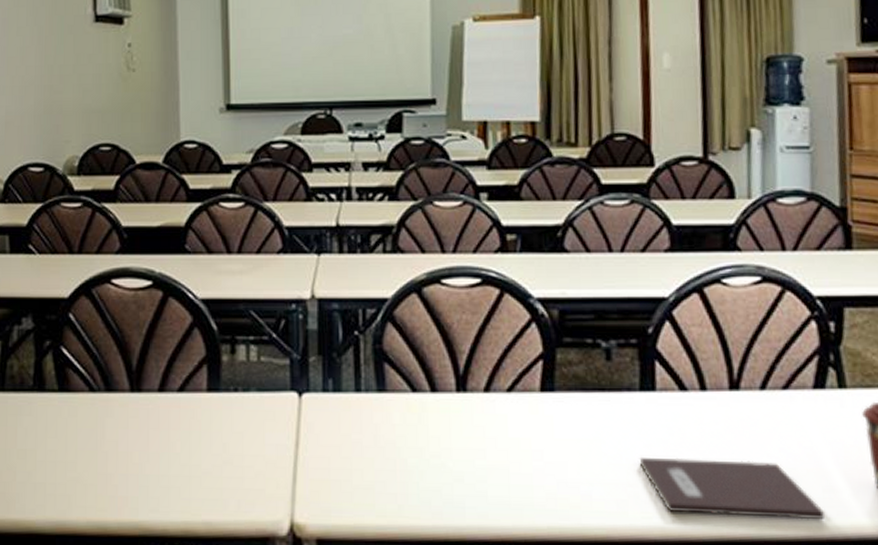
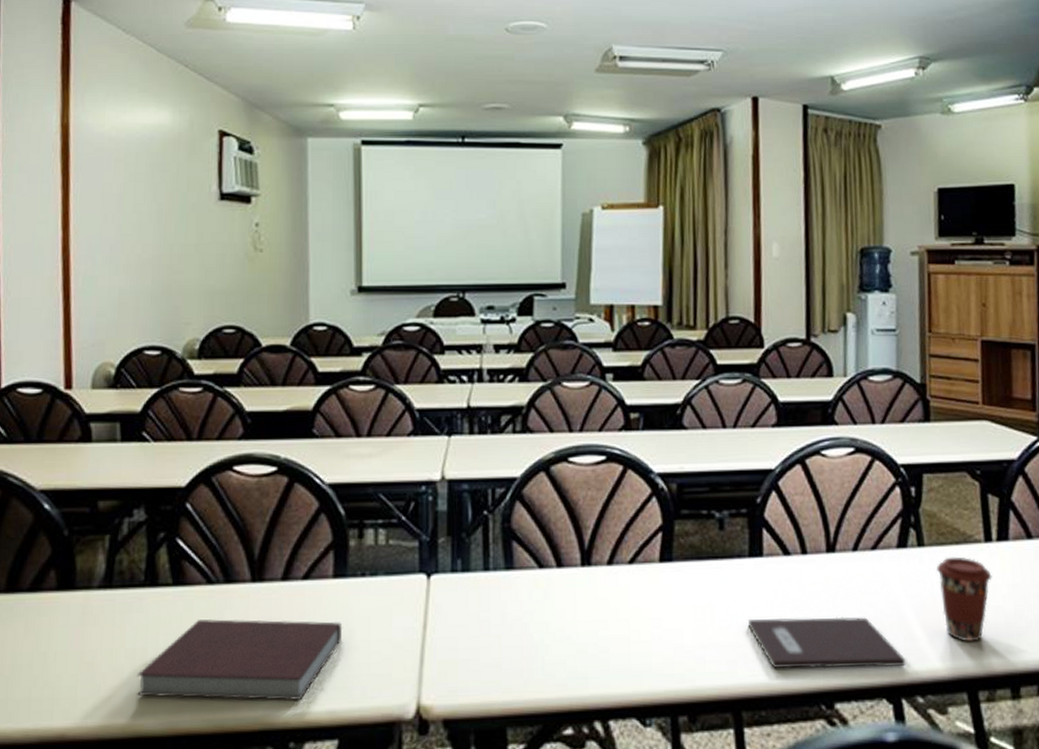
notebook: none [28,426,217,509] -> present [137,619,343,701]

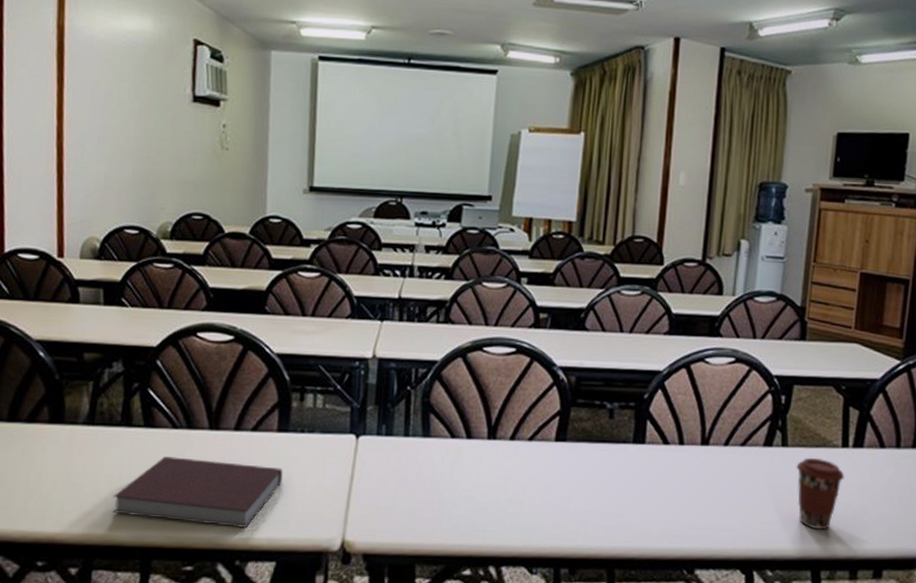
notebook: present [747,616,906,669] -> none [626,495,761,545]

